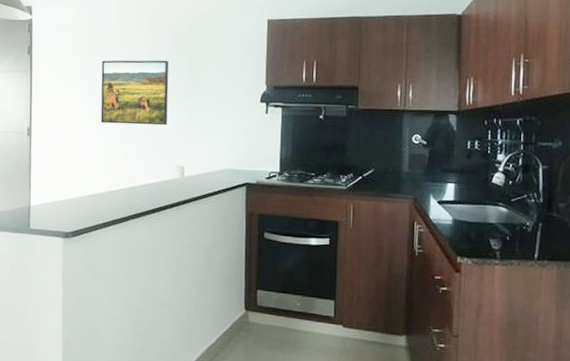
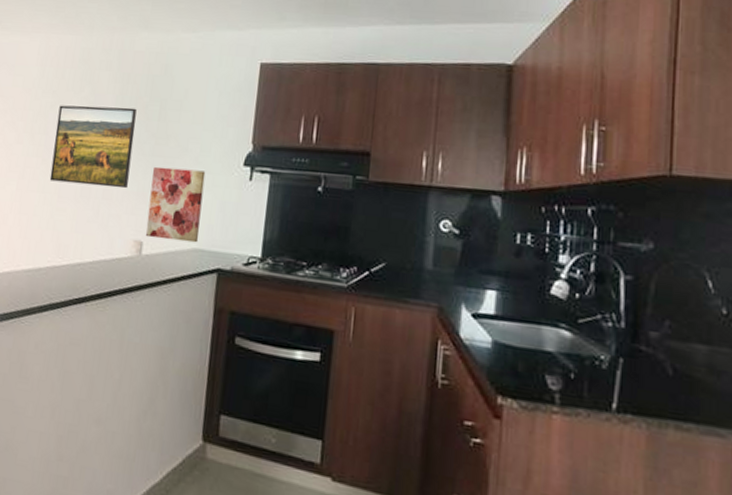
wall art: none [185,106,230,165] -> present [145,166,206,243]

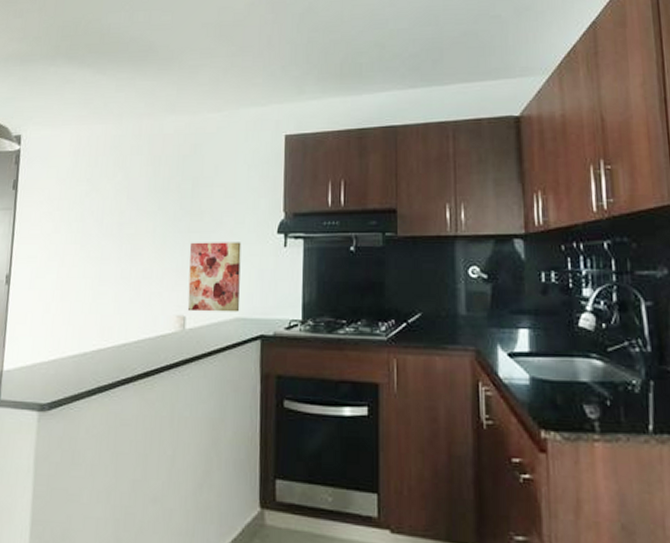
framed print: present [49,105,137,189] -> none [89,188,170,267]

